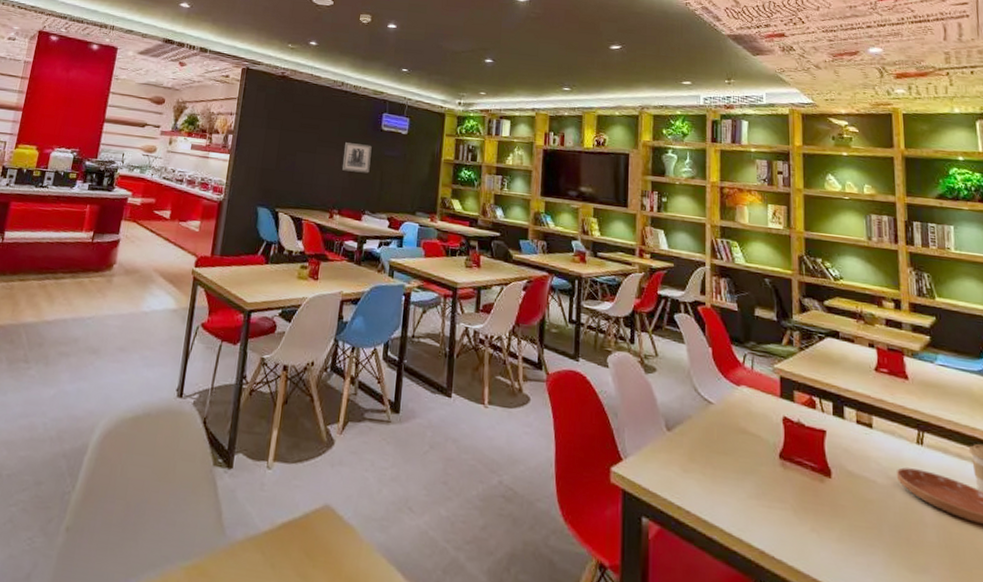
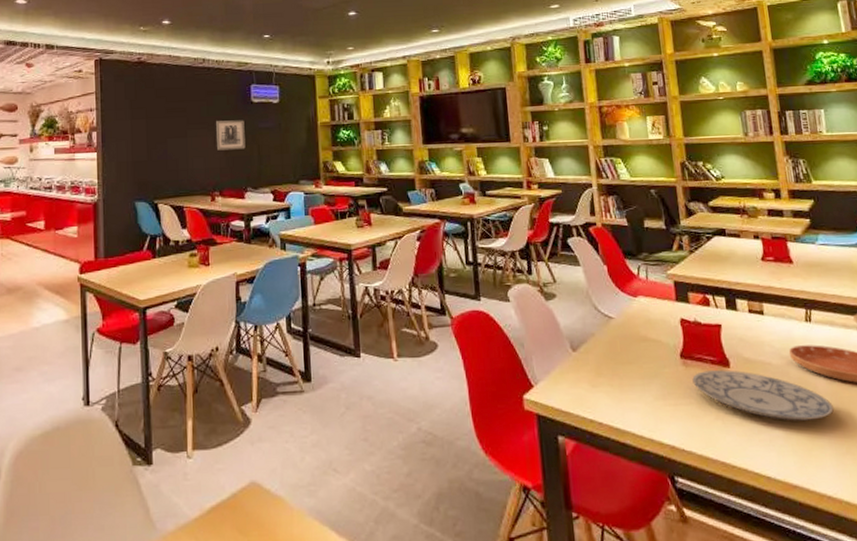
plate: none [790,476,940,552] -> present [692,370,834,421]

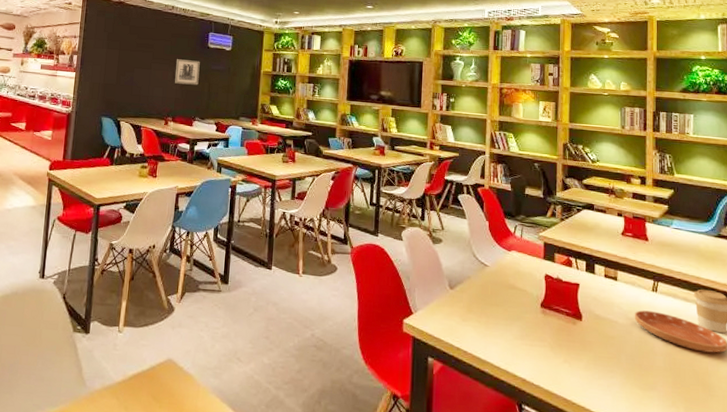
plate: present [692,370,834,421] -> none [548,320,666,375]

